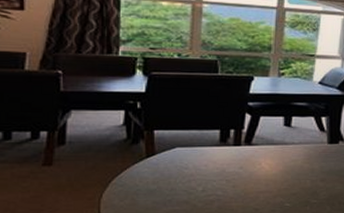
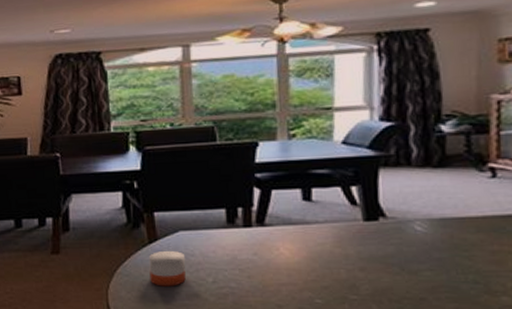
candle: none [144,164,180,195] -> present [148,250,186,286]

